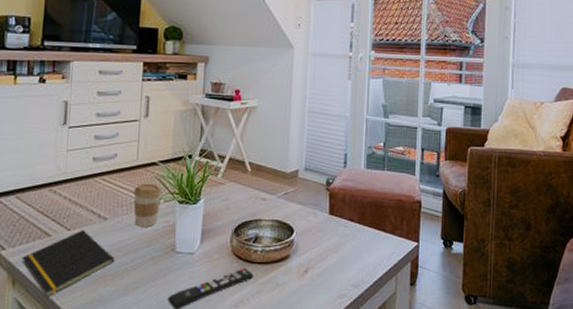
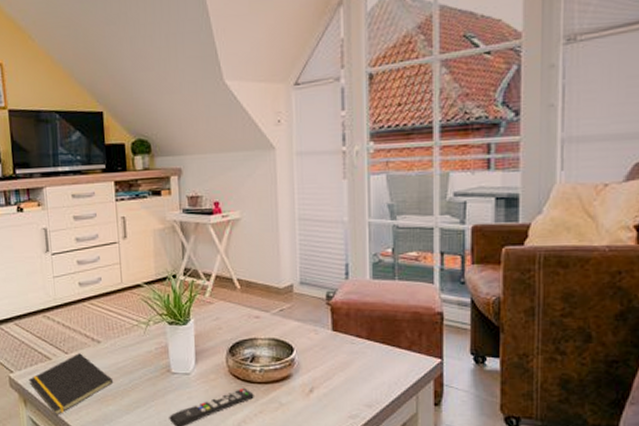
coffee cup: present [133,183,163,227] -> none [122,305,151,349]

